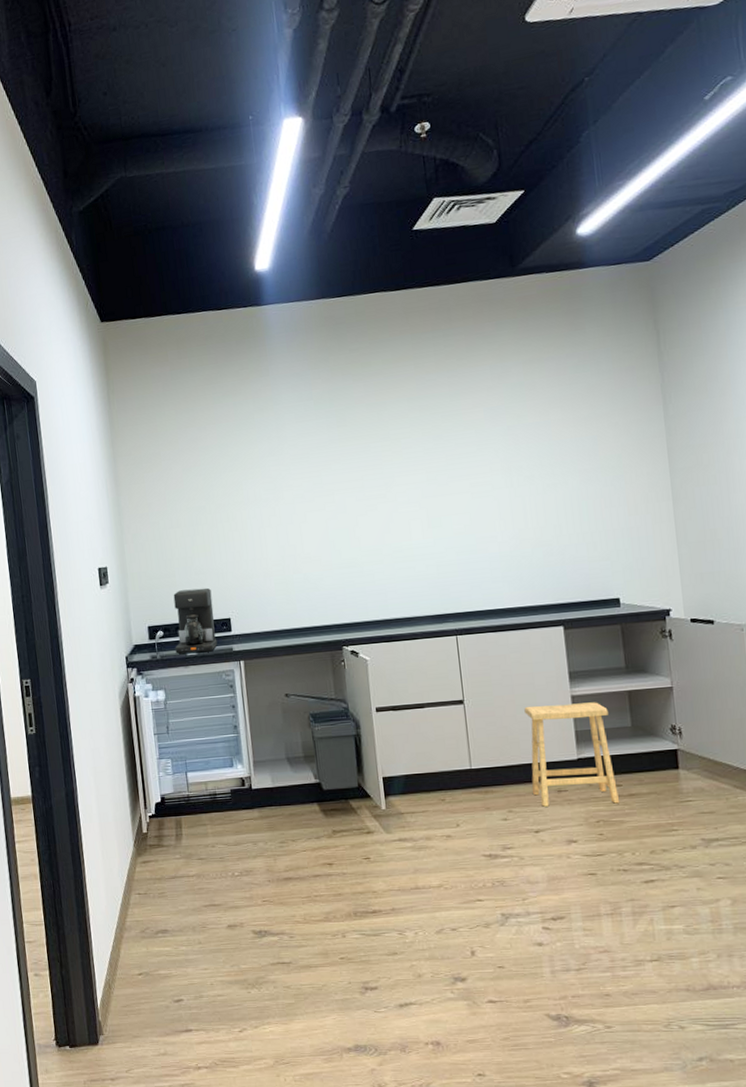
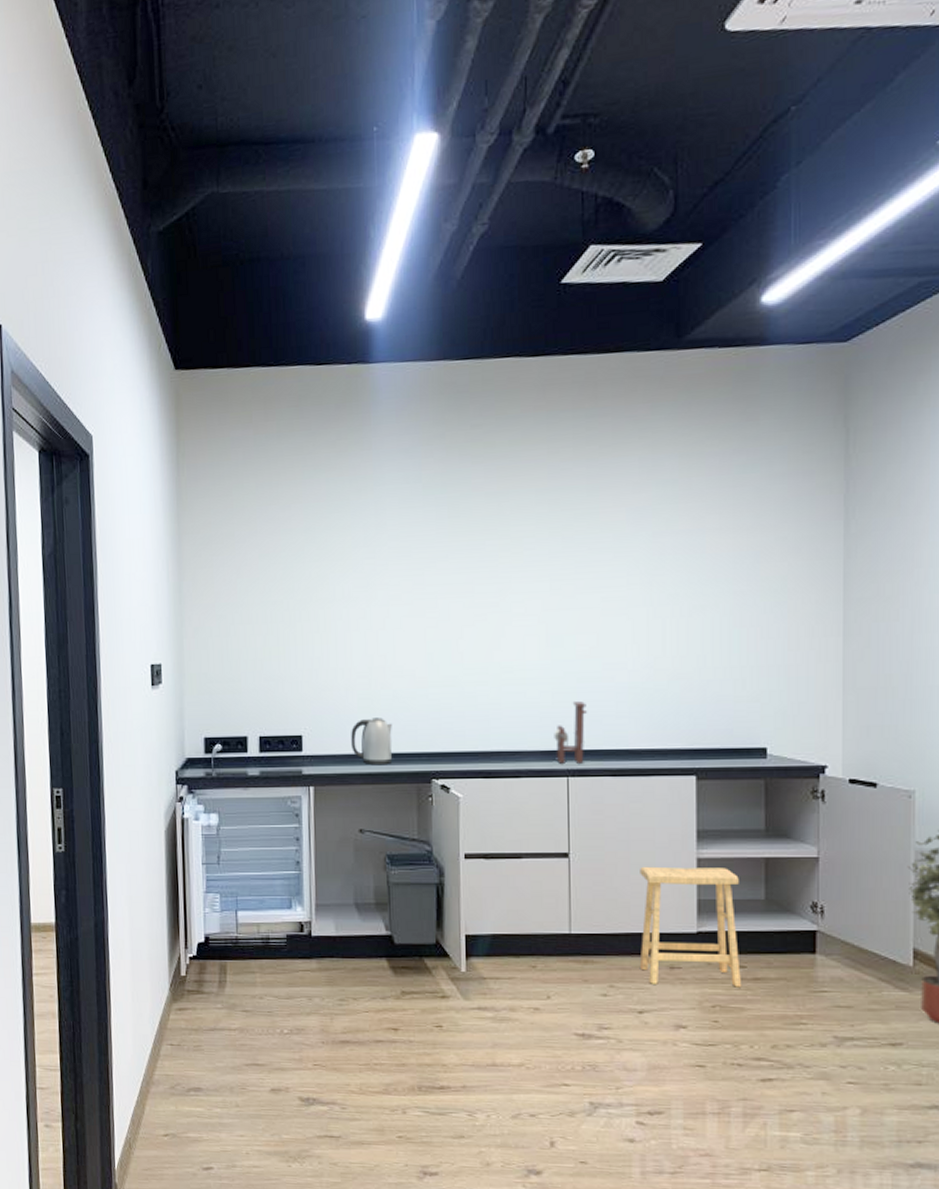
coffee maker: present [173,587,218,654] -> none [234,697,285,773]
kettle: none [271,598,308,638] -> present [351,717,393,764]
paper towel holder: none [441,571,469,625] -> present [554,701,587,764]

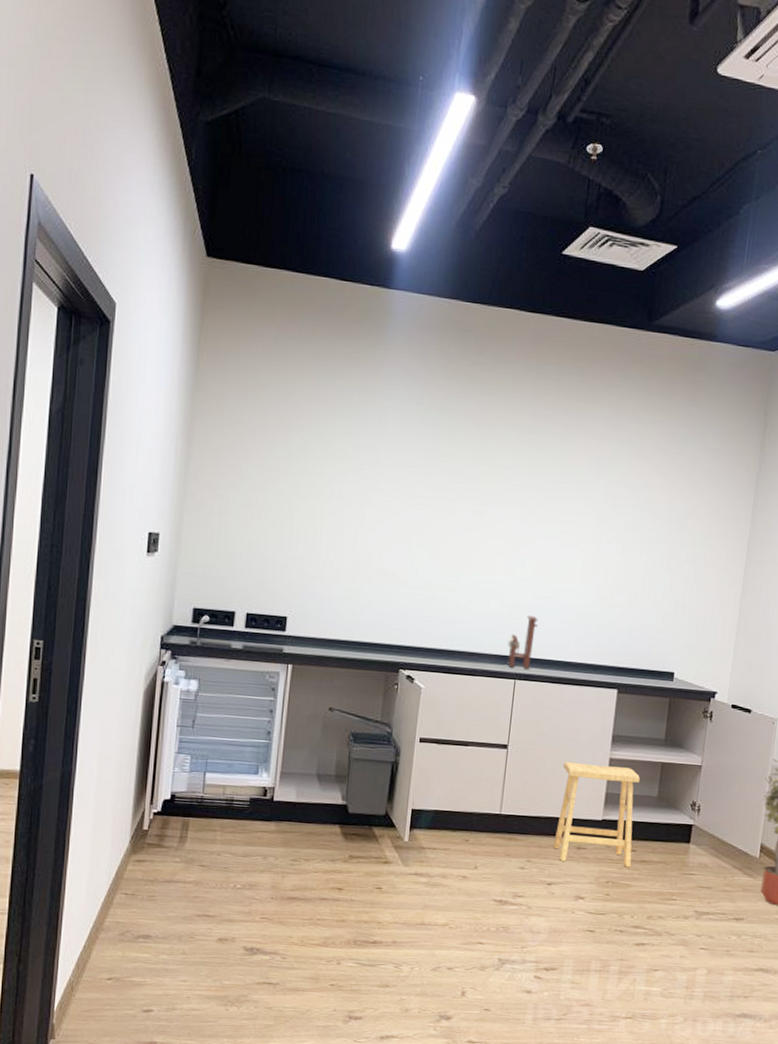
kettle: present [351,717,393,764] -> none [331,608,370,652]

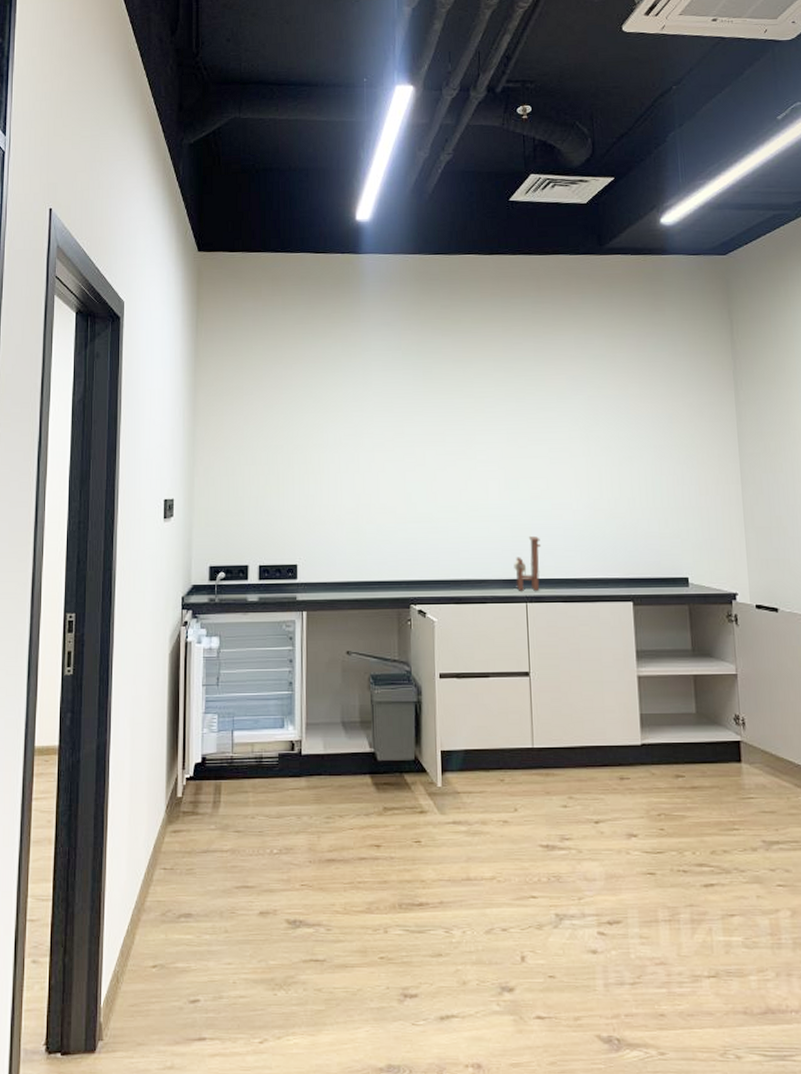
stool: present [553,761,640,868] -> none [590,683,682,796]

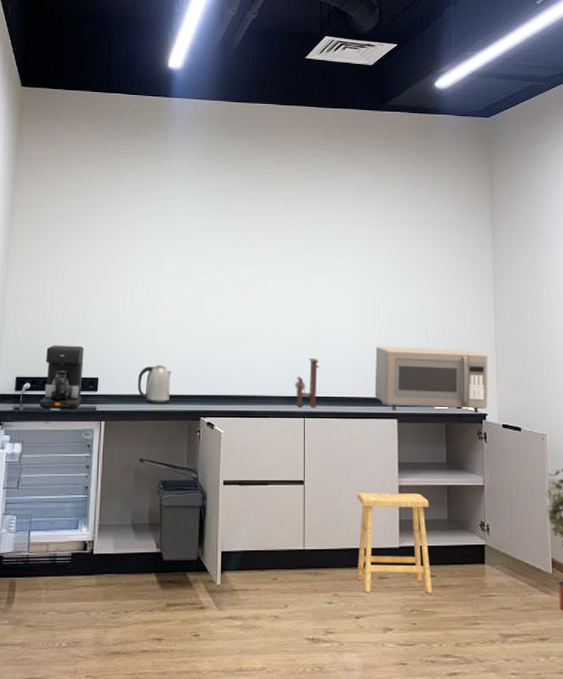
coffee maker: none [235,530,281,599] -> present [39,345,84,409]
kettle: none [340,549,376,591] -> present [138,365,171,404]
stool: none [590,683,682,796] -> present [356,492,433,594]
microwave: none [604,520,738,593] -> present [374,346,488,413]

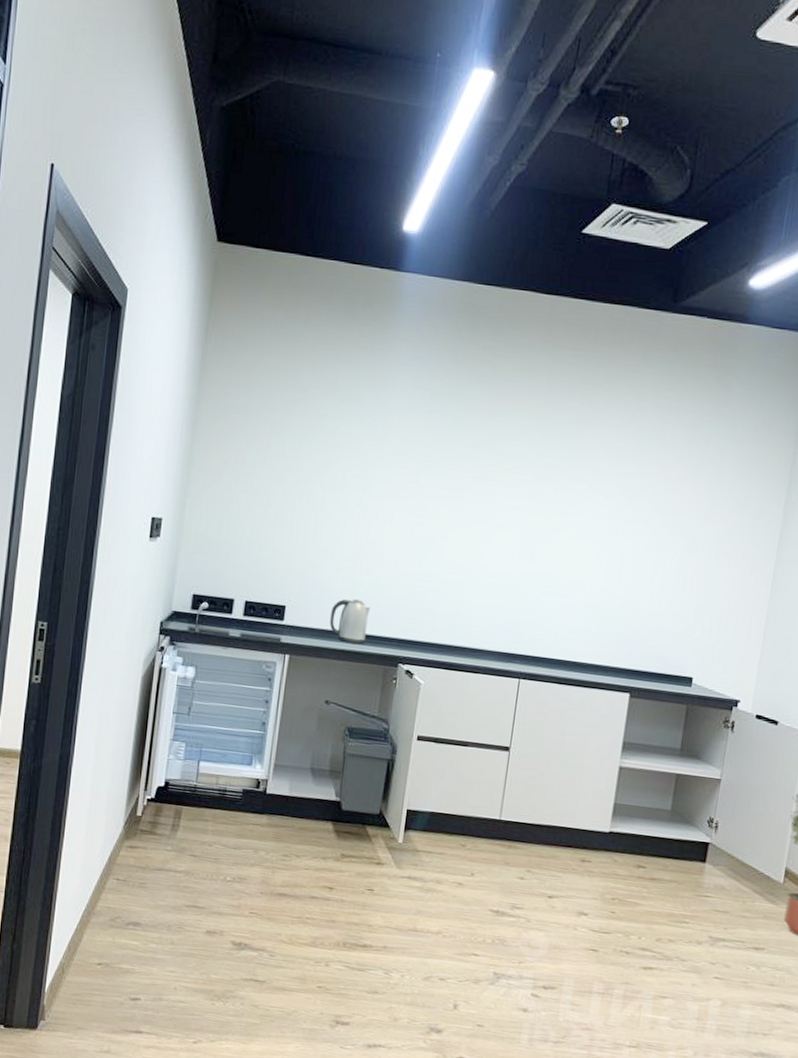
coffee maker: present [39,345,84,409] -> none [217,563,272,638]
paper towel holder: present [295,358,319,407] -> none [511,612,546,669]
stool: present [356,492,433,594] -> none [555,767,652,885]
microwave: present [374,346,488,413] -> none [607,607,753,699]

